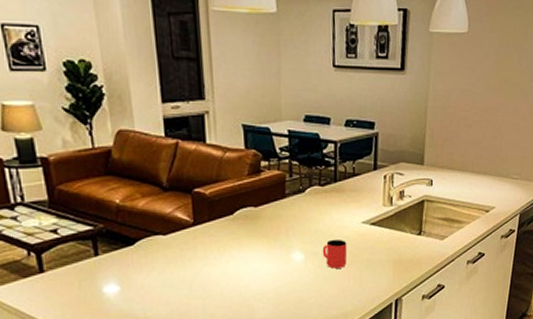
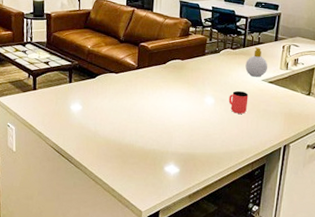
soap bottle: none [339,180,367,220] -> present [245,47,267,77]

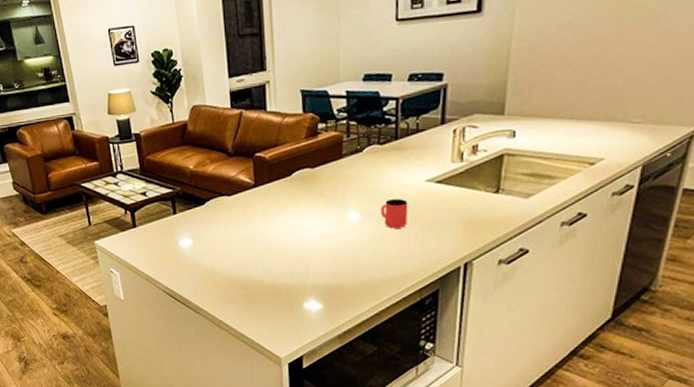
soap bottle: present [245,47,267,77] -> none [400,136,433,178]

